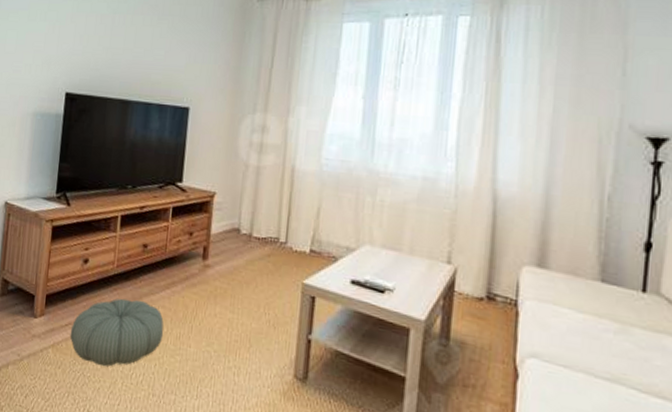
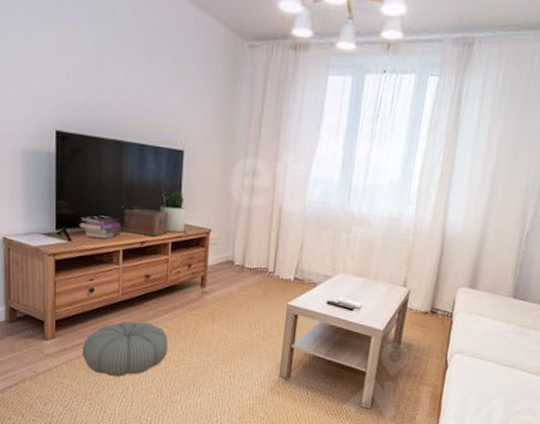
books: none [80,178,121,204] -> present [80,215,121,240]
decorative box: none [112,168,171,201] -> present [111,206,169,237]
planter: none [162,148,190,198] -> present [160,188,188,234]

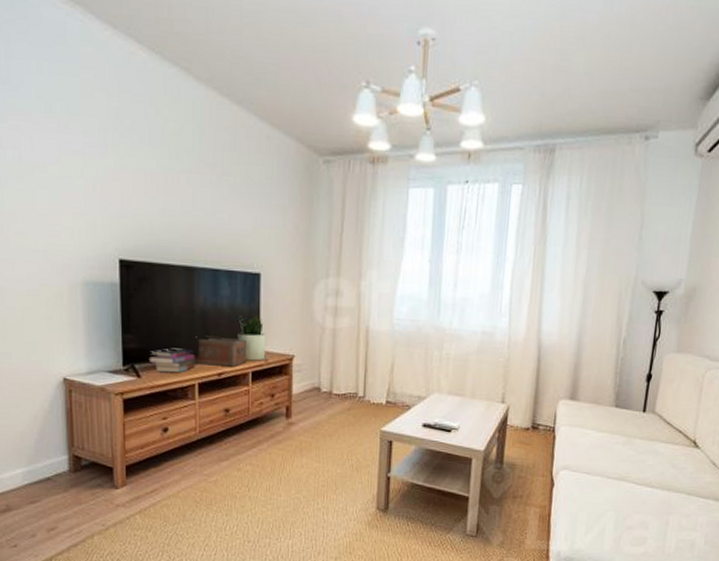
pouf: present [82,321,168,377] -> none [157,460,254,523]

